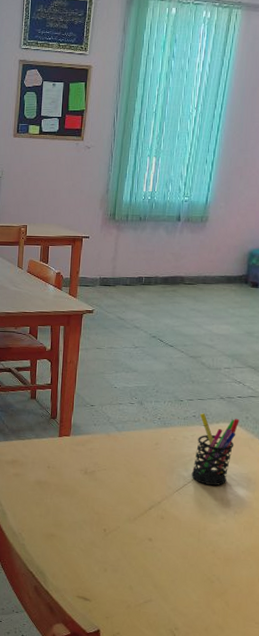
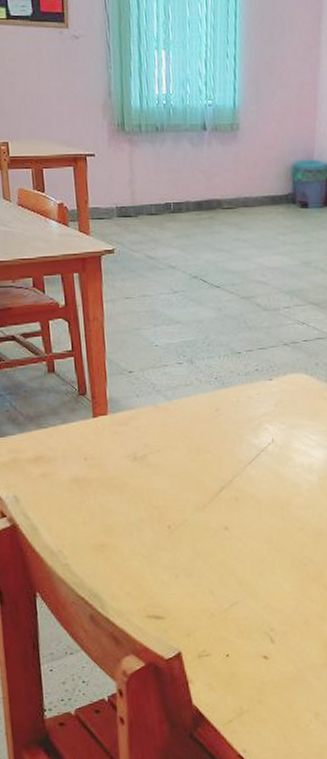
pen holder: present [191,413,239,486] -> none [263,365,309,451]

